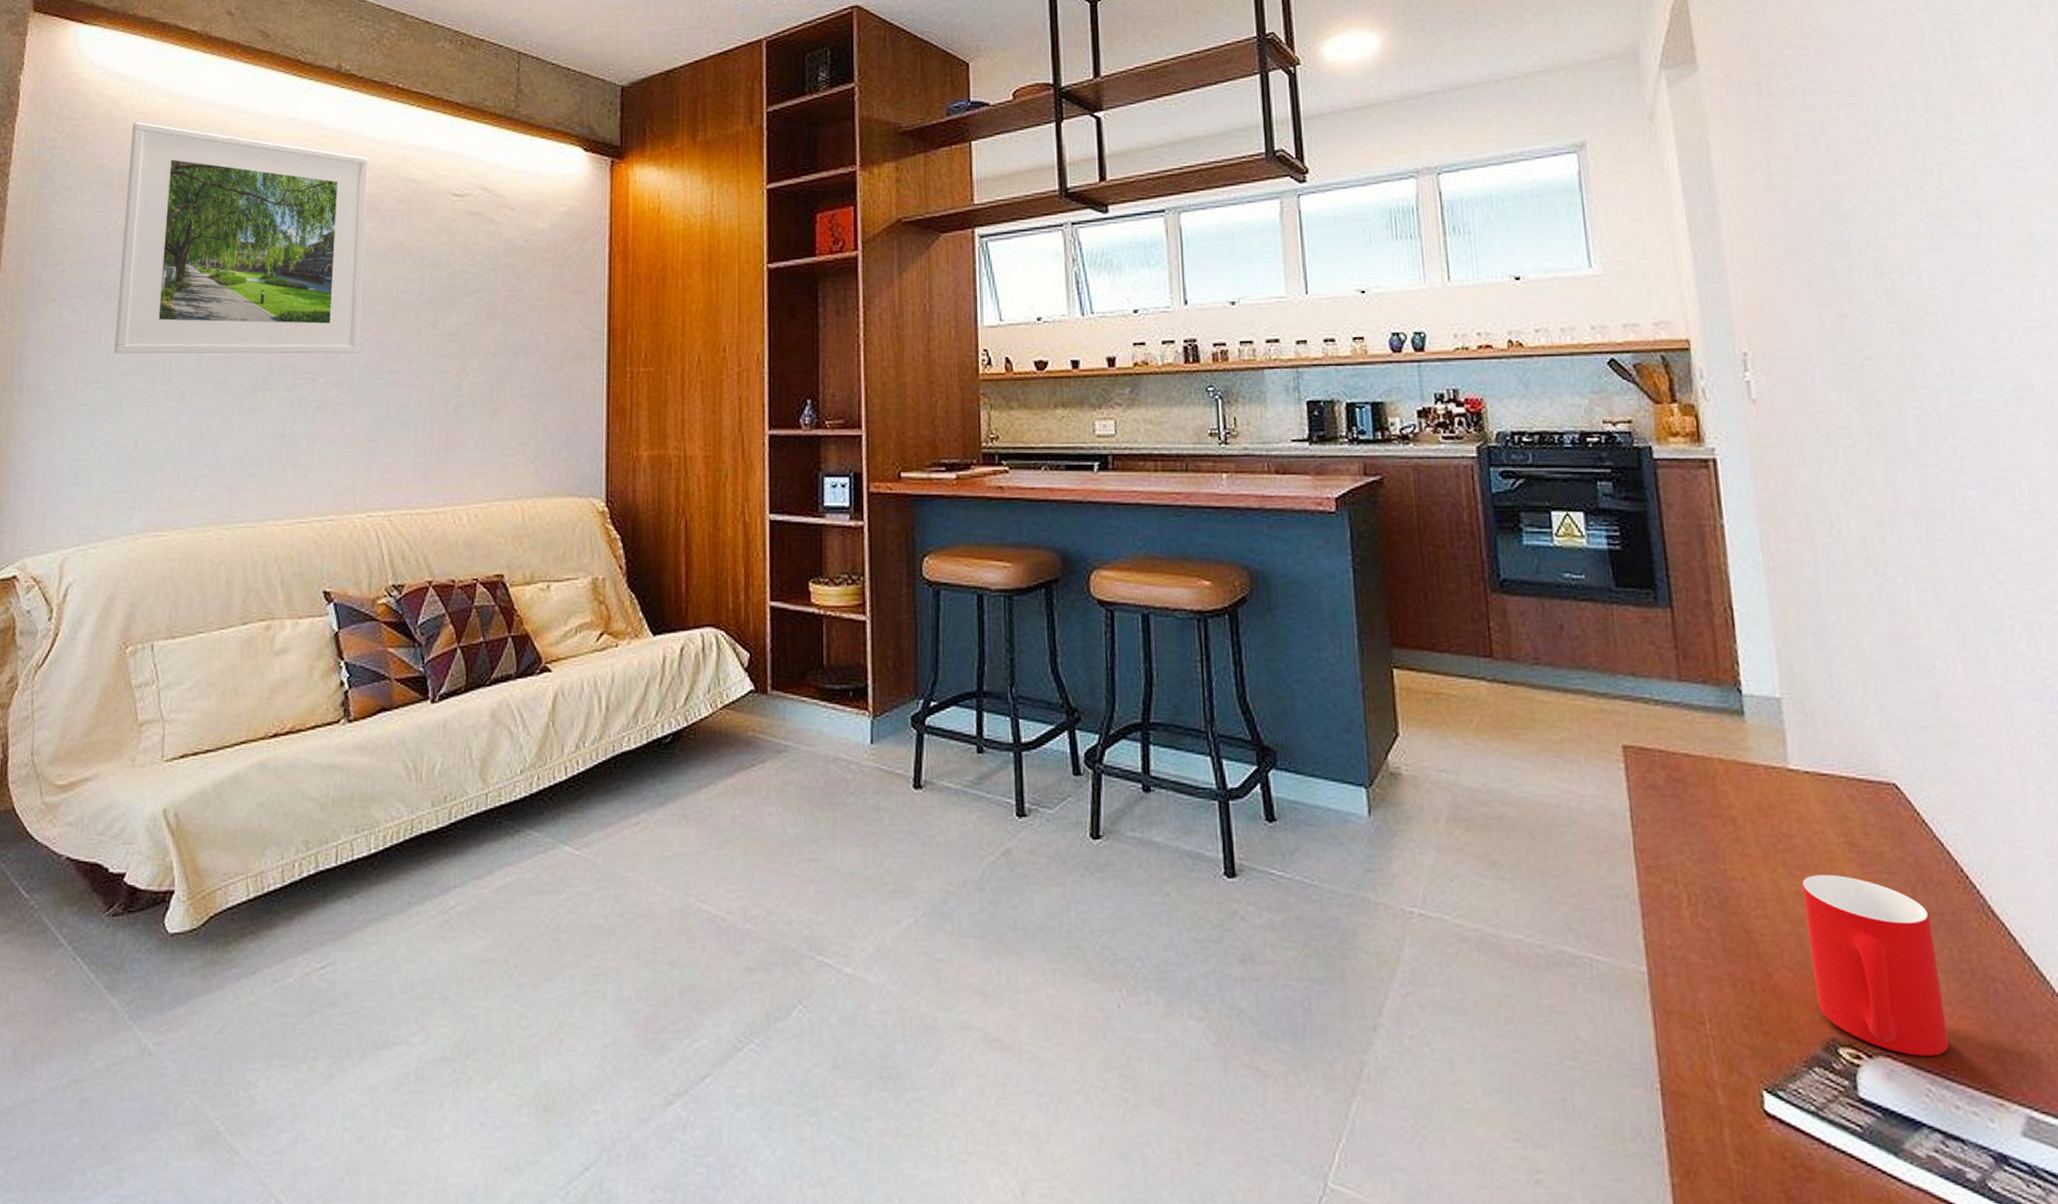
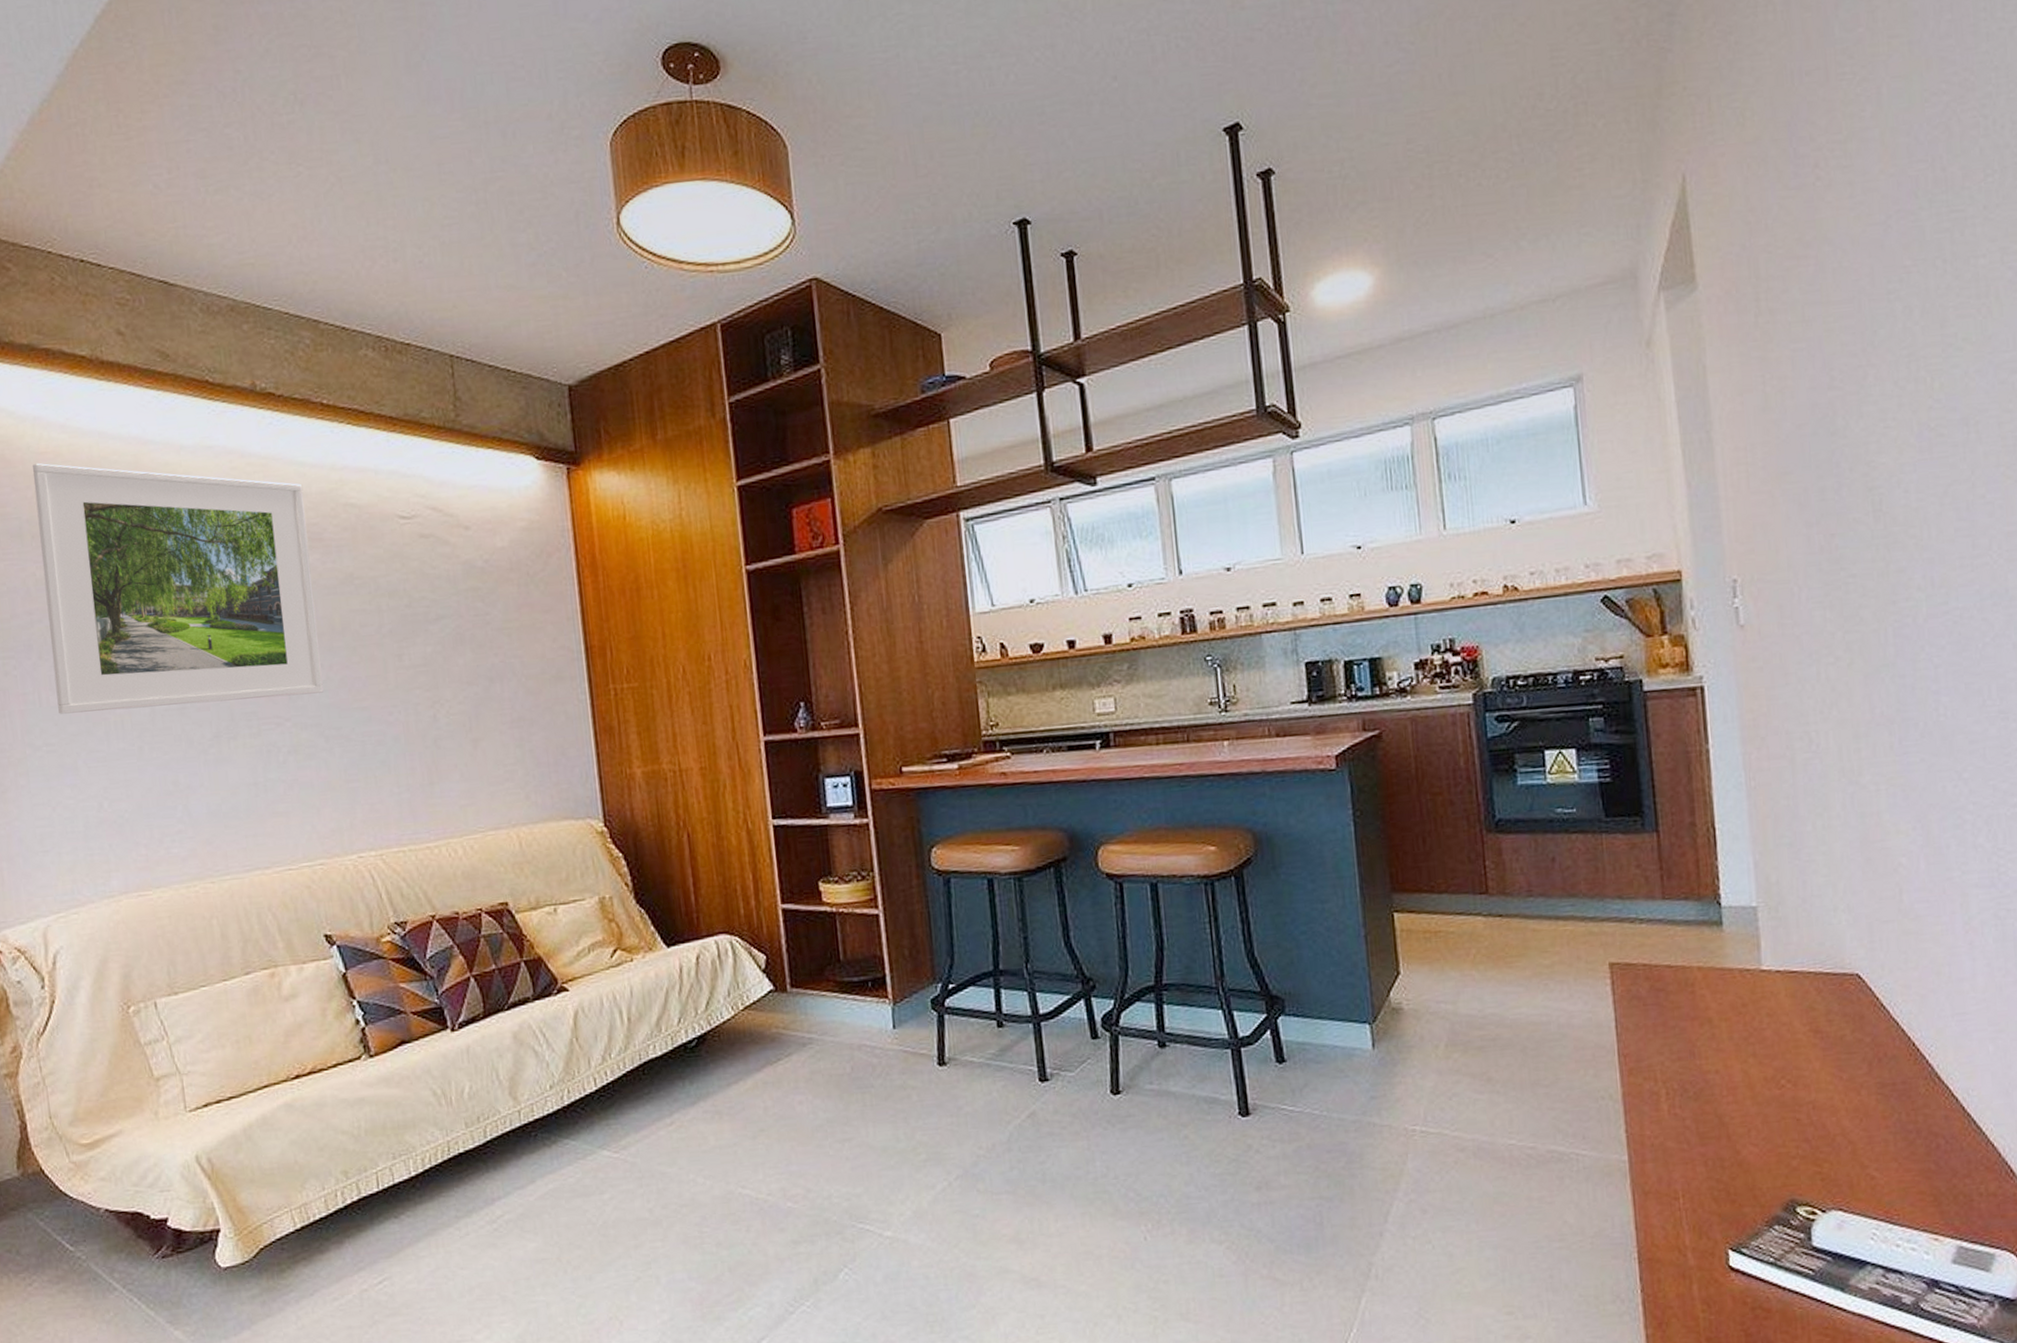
cup: present [1801,875,1950,1056] -> none [1769,1059,1894,1207]

